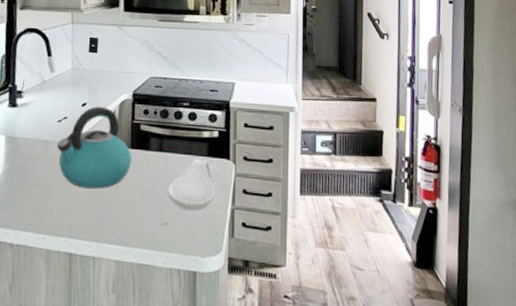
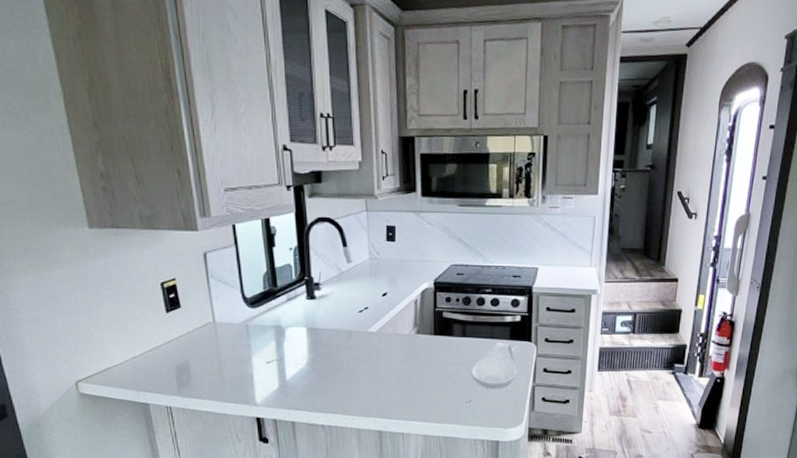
kettle: present [57,106,131,189] -> none [360,296,435,374]

